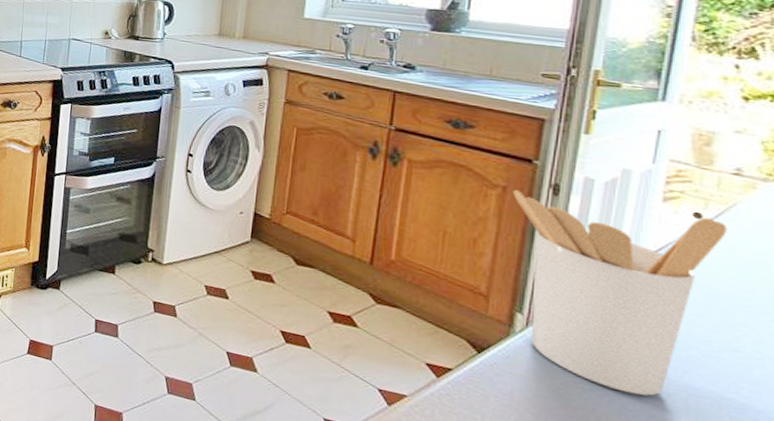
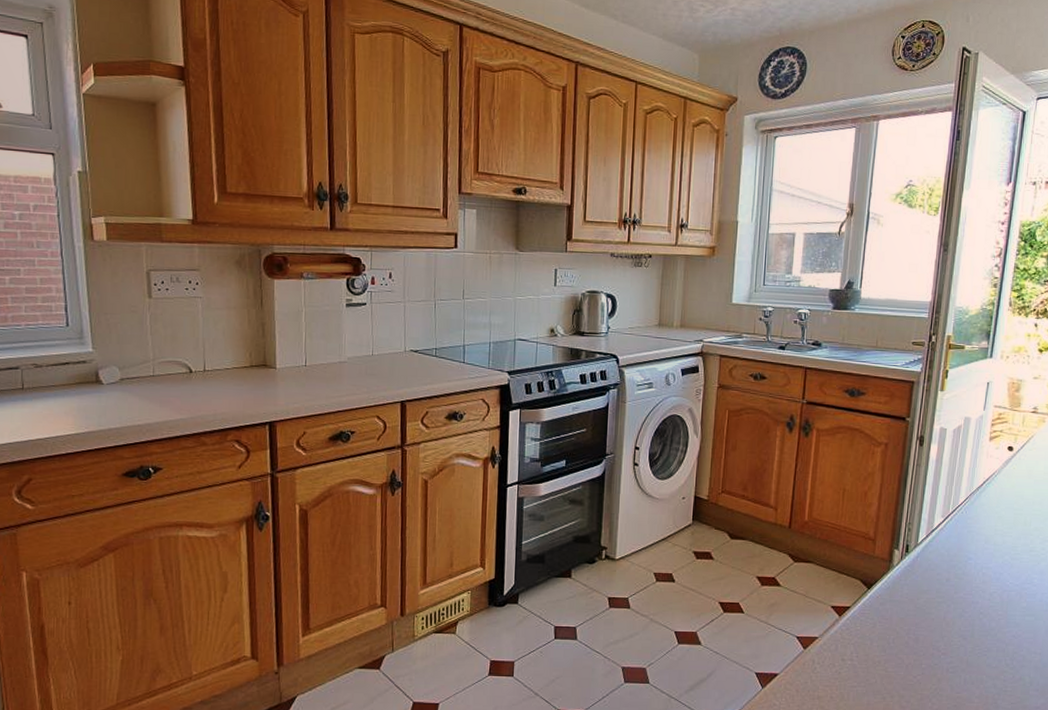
utensil holder: present [513,189,727,397] -> none [892,444,1028,599]

